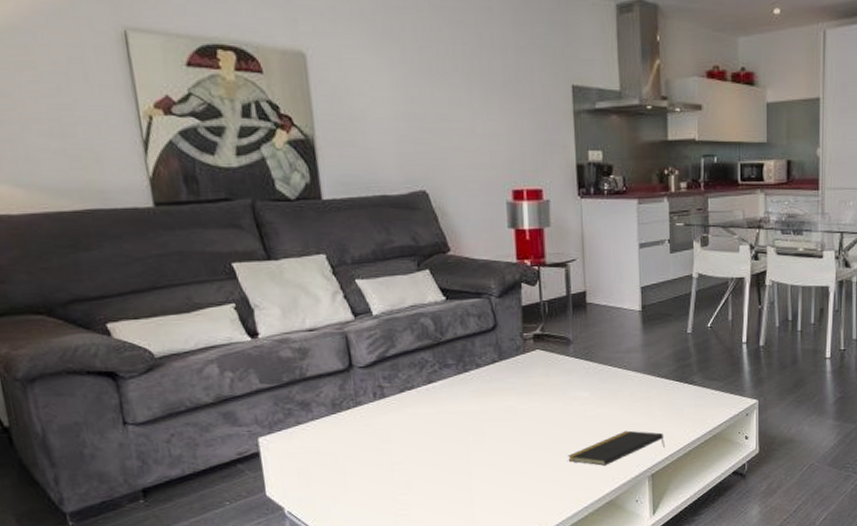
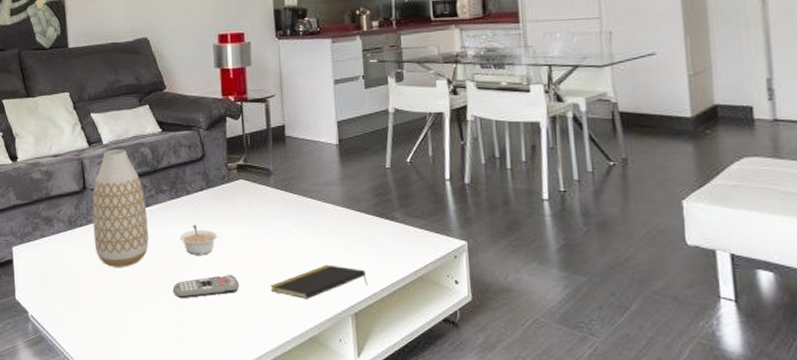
vase: none [361,320,432,451] -> present [92,149,149,267]
remote control: none [461,447,535,477] -> present [172,274,239,299]
legume: none [468,399,512,431] -> present [179,224,218,255]

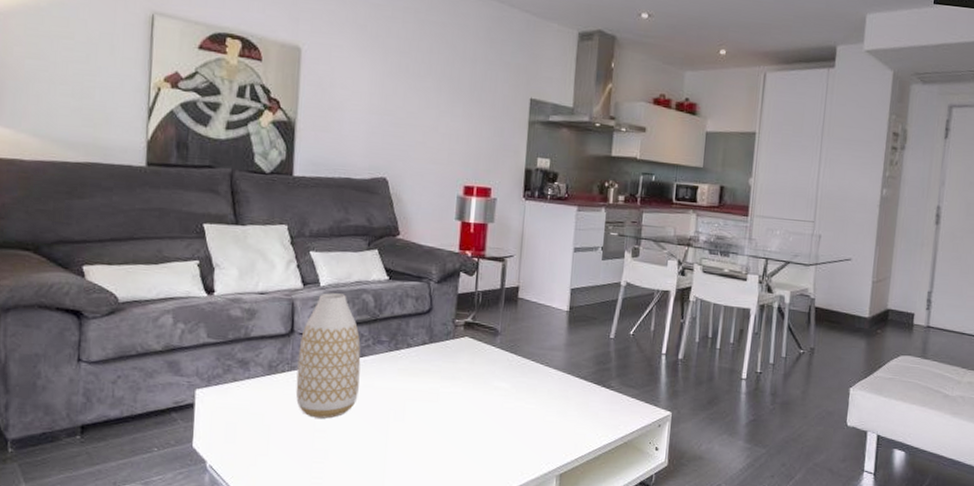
remote control: present [172,274,239,299] -> none [378,431,449,454]
legume: present [179,224,218,255] -> none [393,378,434,411]
notepad: present [270,264,367,299] -> none [481,426,577,459]

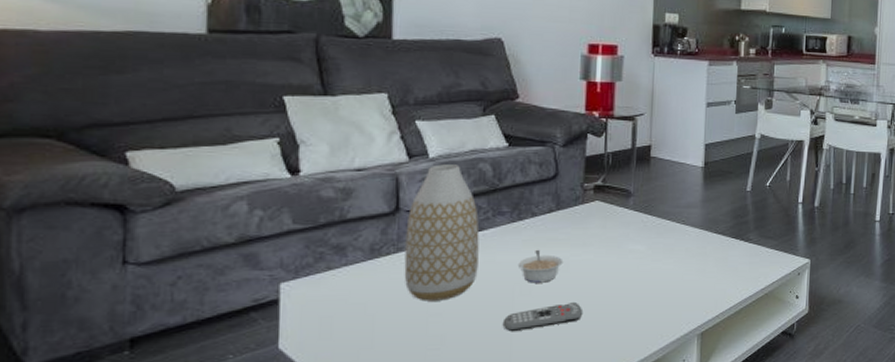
remote control: none [378,431,449,454] -> present [502,301,582,332]
legume: none [393,378,434,411] -> present [517,249,564,283]

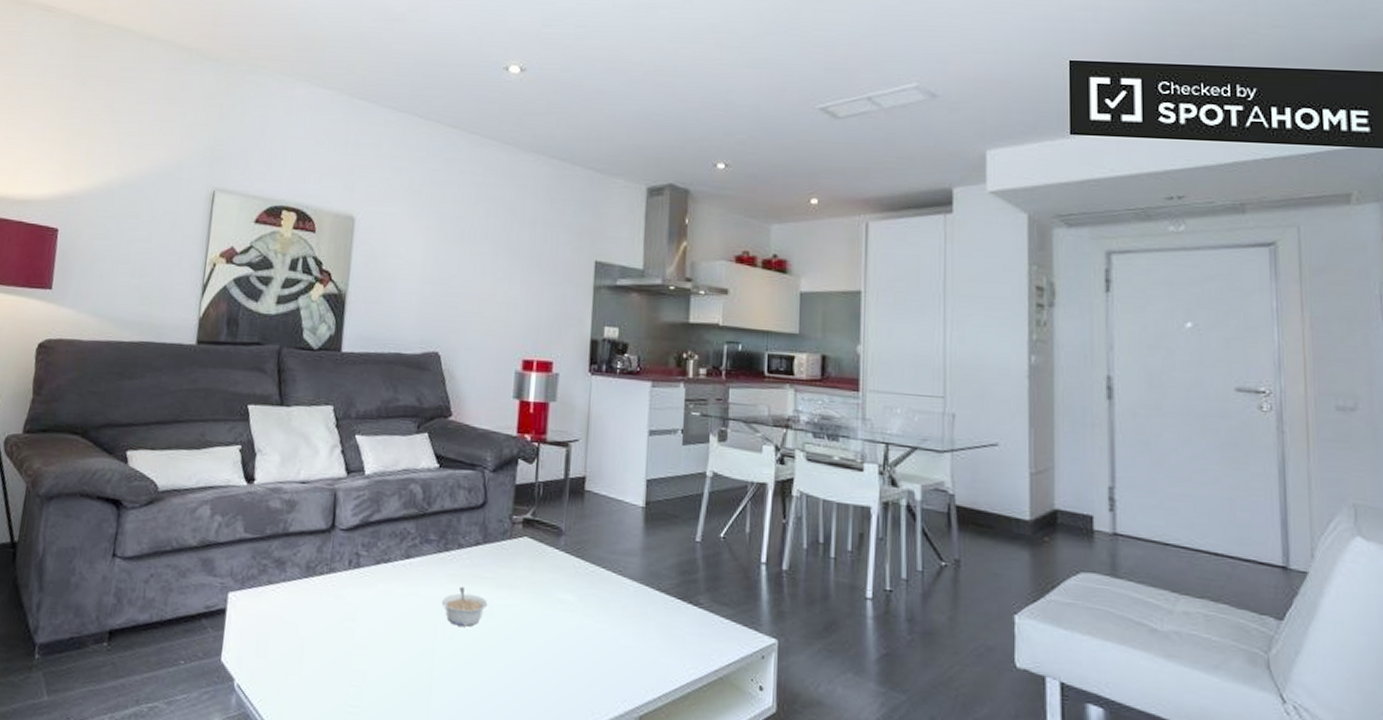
vase: present [404,164,480,301] -> none [334,482,407,633]
remote control: present [502,301,582,332] -> none [423,653,505,680]

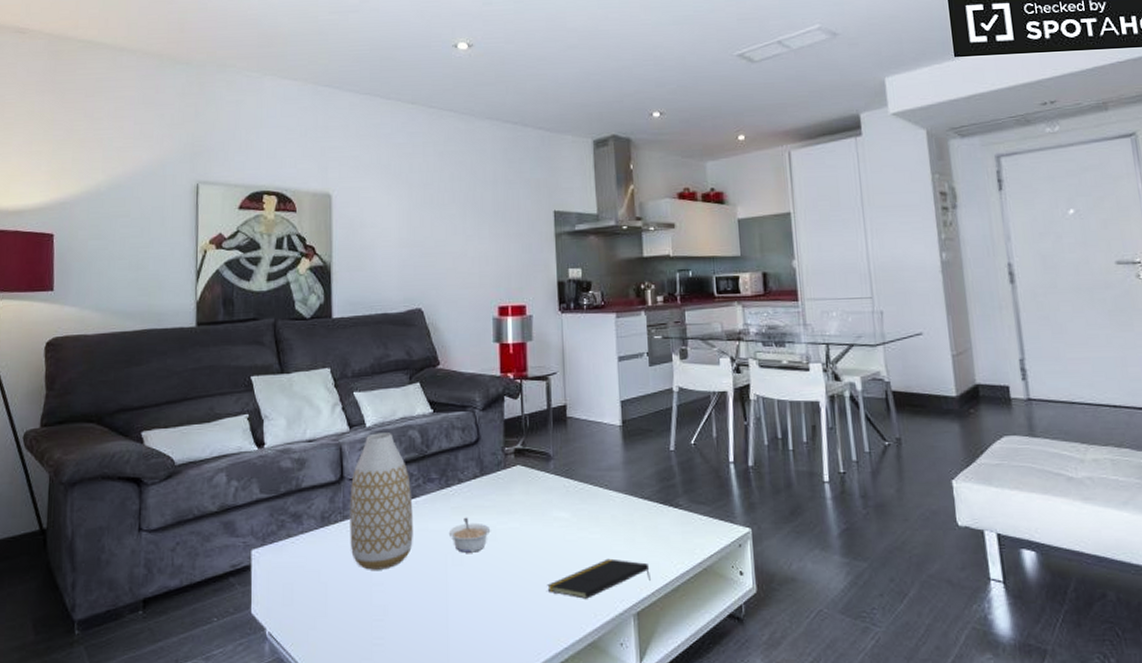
vase: none [334,482,407,633] -> present [350,433,413,570]
notepad: none [543,652,659,694] -> present [547,558,650,599]

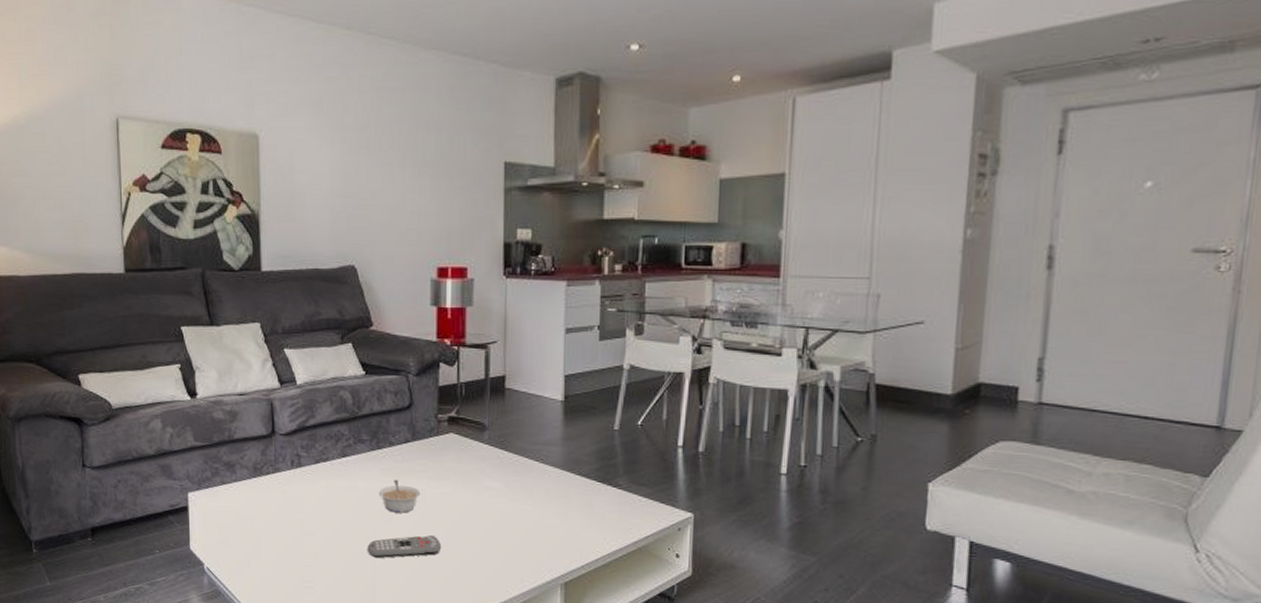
vase: present [350,433,413,570] -> none [281,391,343,521]
remote control: none [438,573,513,605] -> present [367,534,440,559]
notepad: present [547,558,650,599] -> none [475,530,582,566]

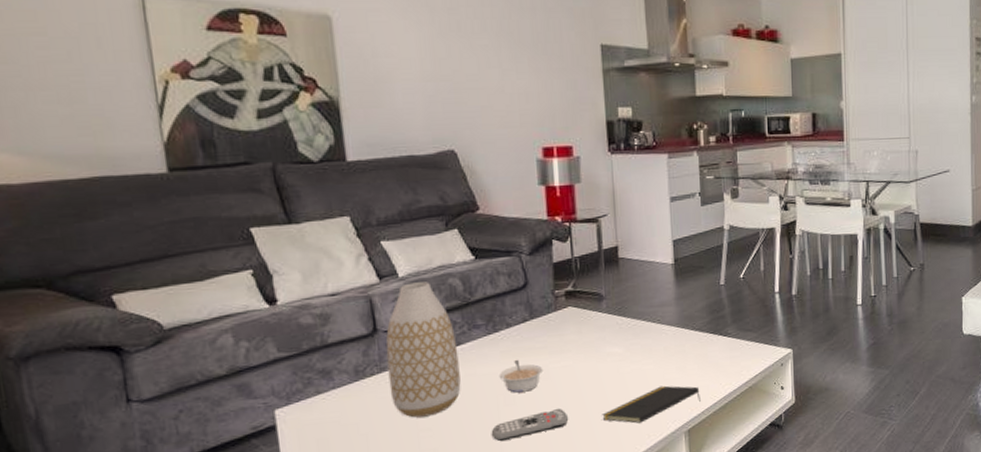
vase: none [281,391,343,521] -> present [385,282,461,418]
notepad: none [475,530,582,566] -> present [602,385,701,423]

